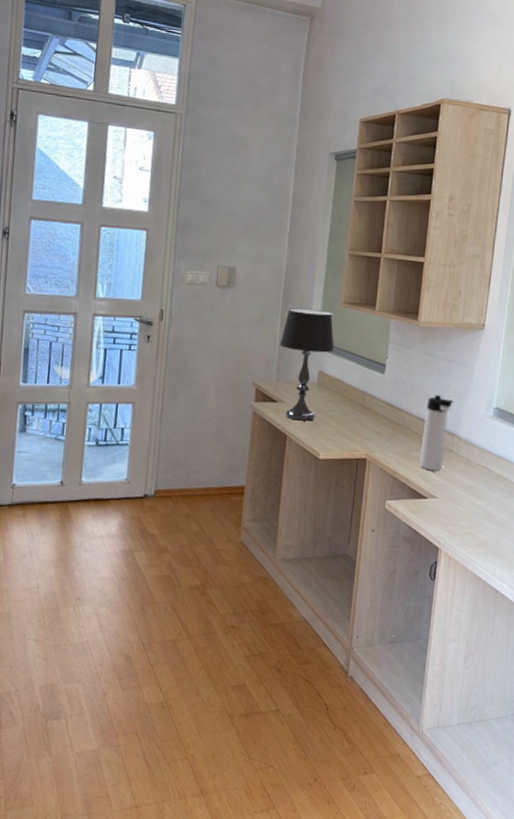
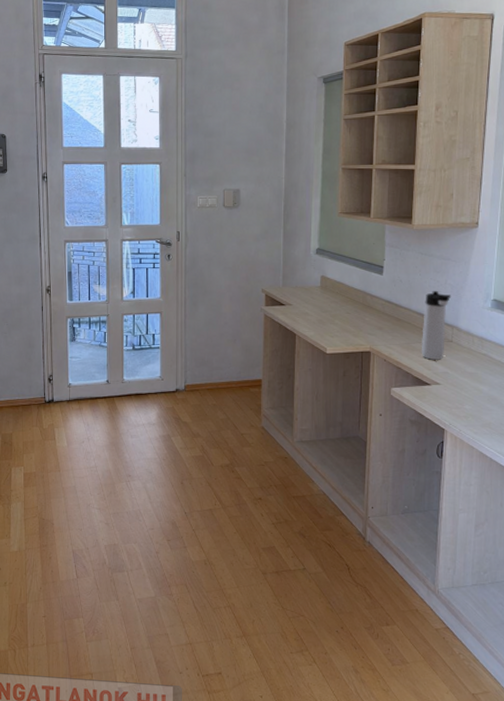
table lamp: present [279,307,335,421] -> none [284,220,334,321]

